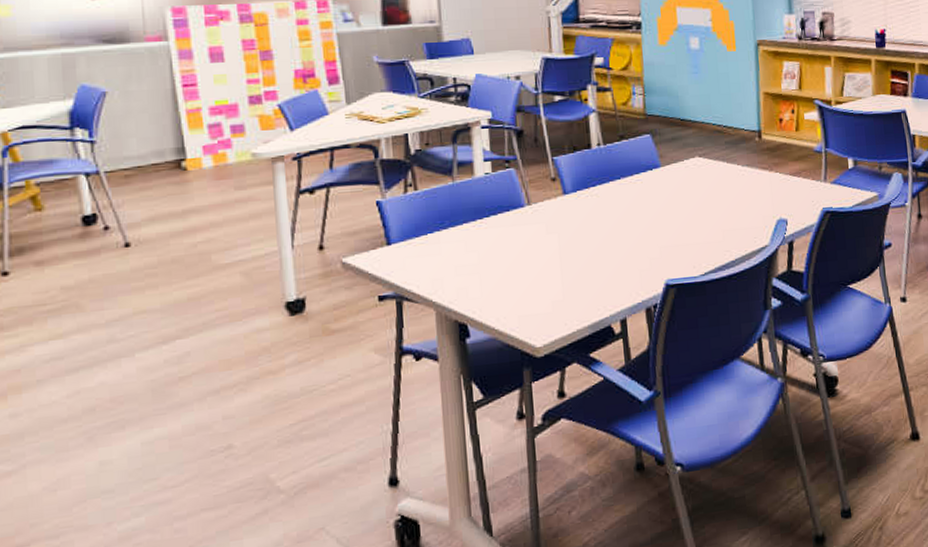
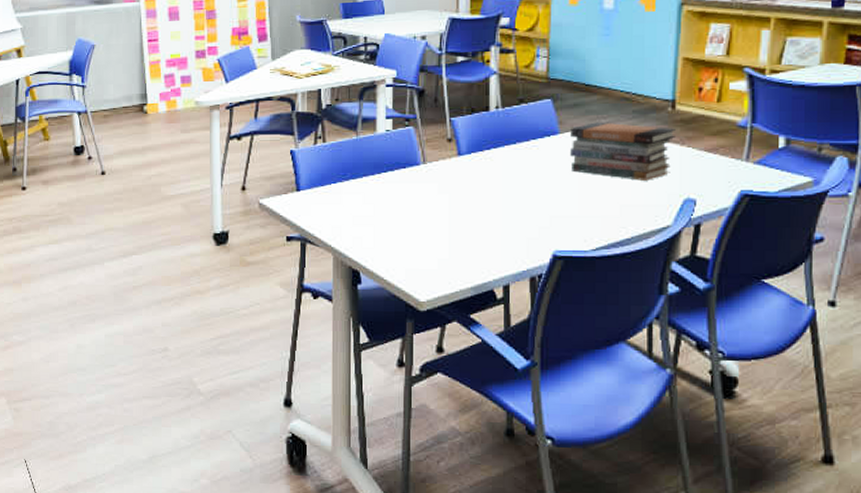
book stack: none [671,154,764,206] -> present [570,122,675,181]

